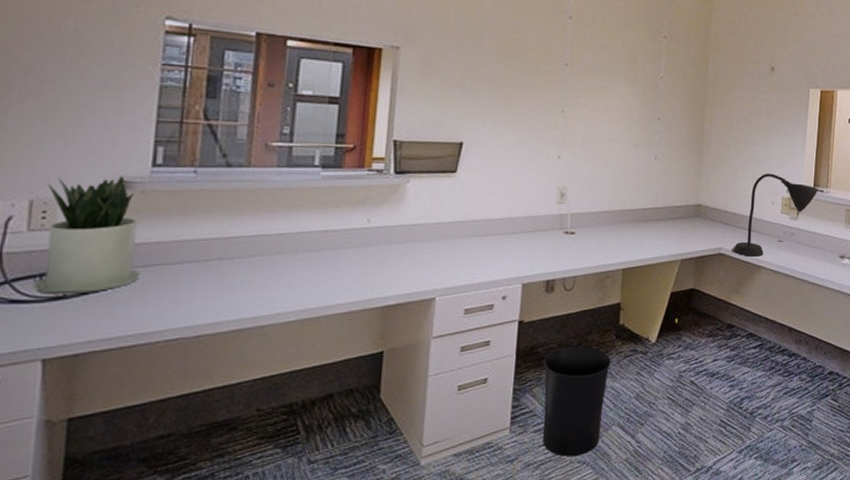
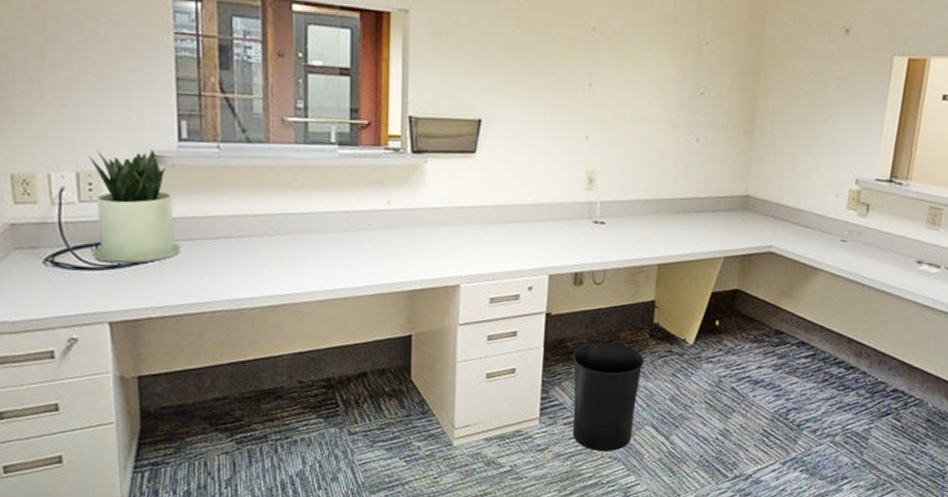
desk lamp: present [732,173,819,257] -> none [784,160,896,258]

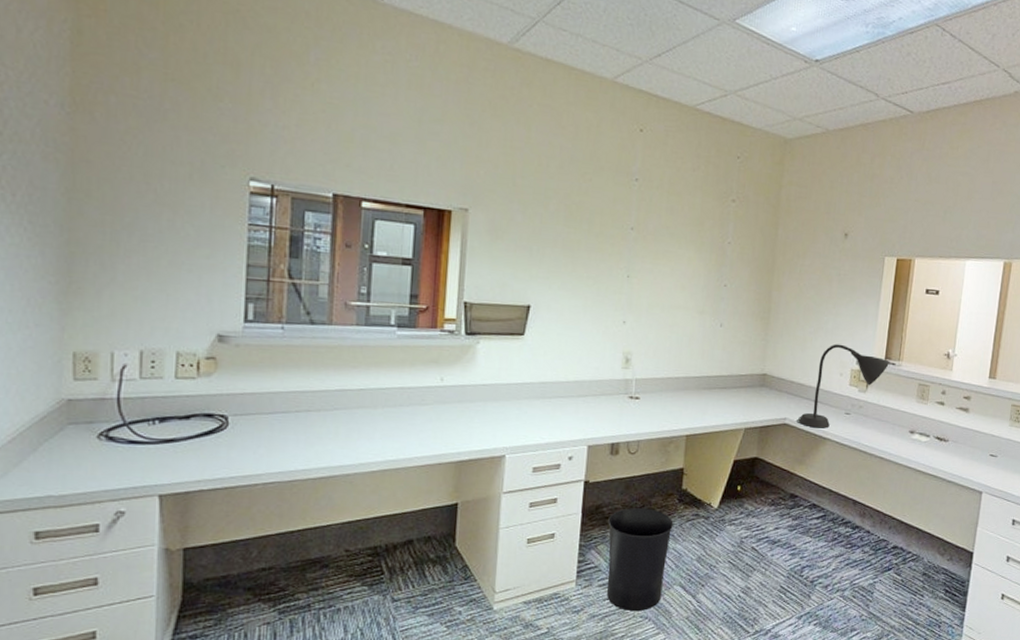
planter: present [88,150,183,264] -> none [148,330,240,438]
desk lamp: none [784,160,896,258] -> present [797,344,890,429]

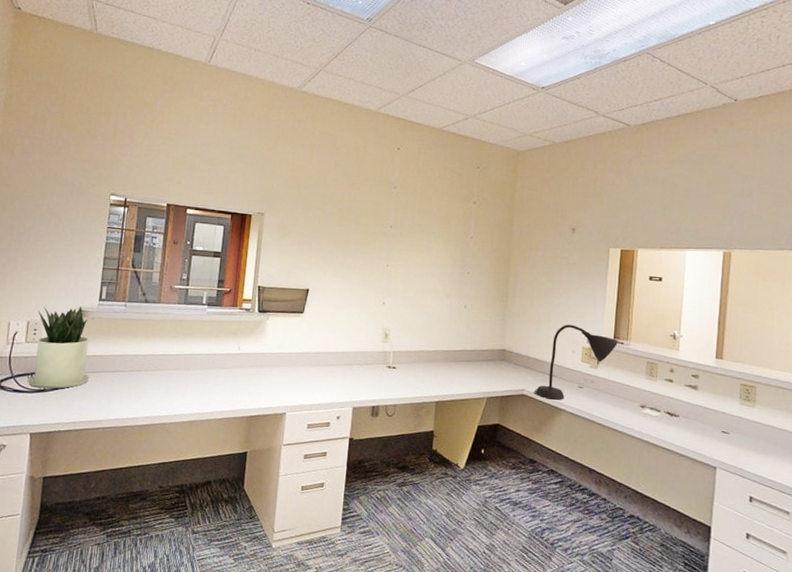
planter: none [148,330,240,438] -> present [27,306,91,389]
waste bin: present [607,508,674,611] -> none [367,464,425,559]

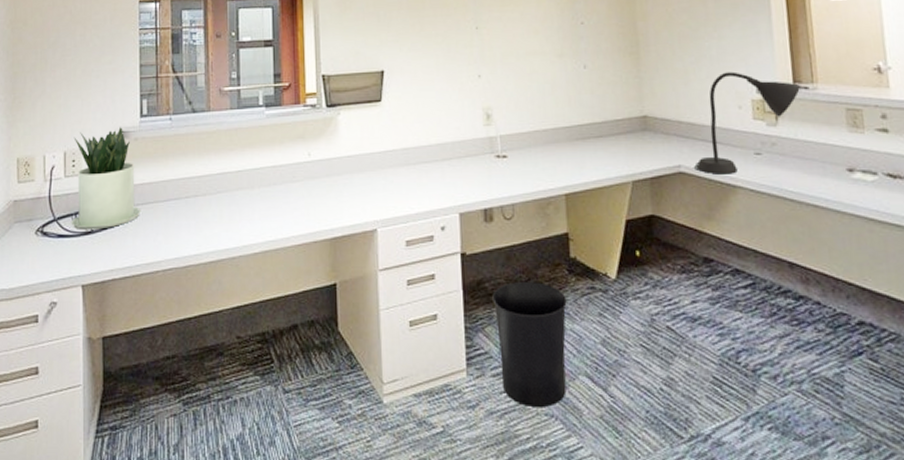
waste bin: none [367,464,425,559] -> present [492,282,567,407]

